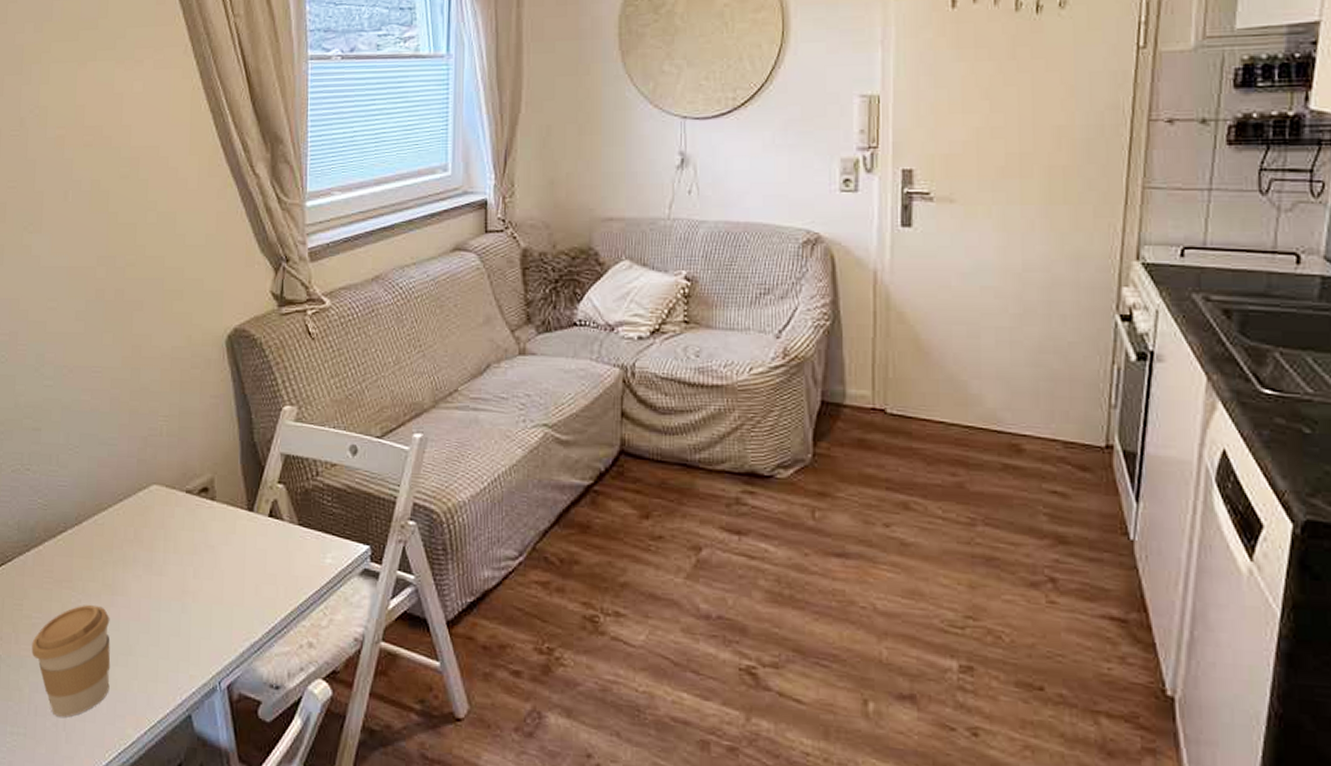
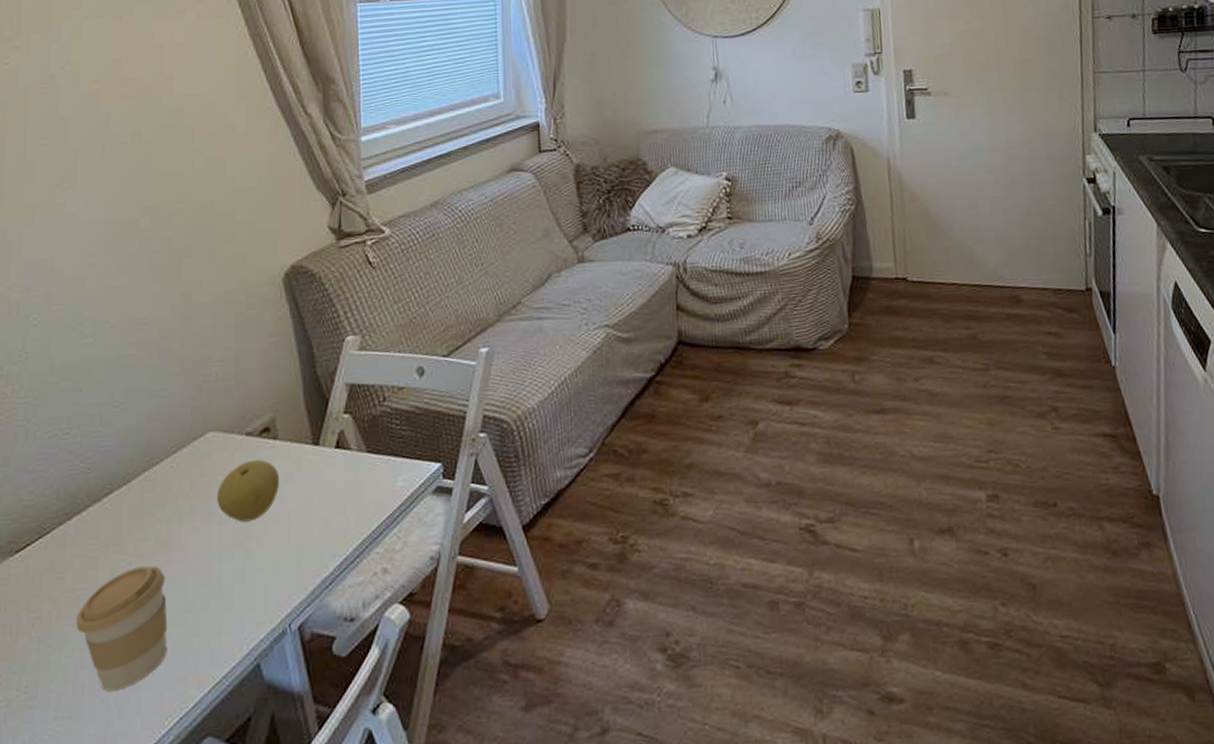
fruit: none [158,517,216,577] -> present [217,459,280,522]

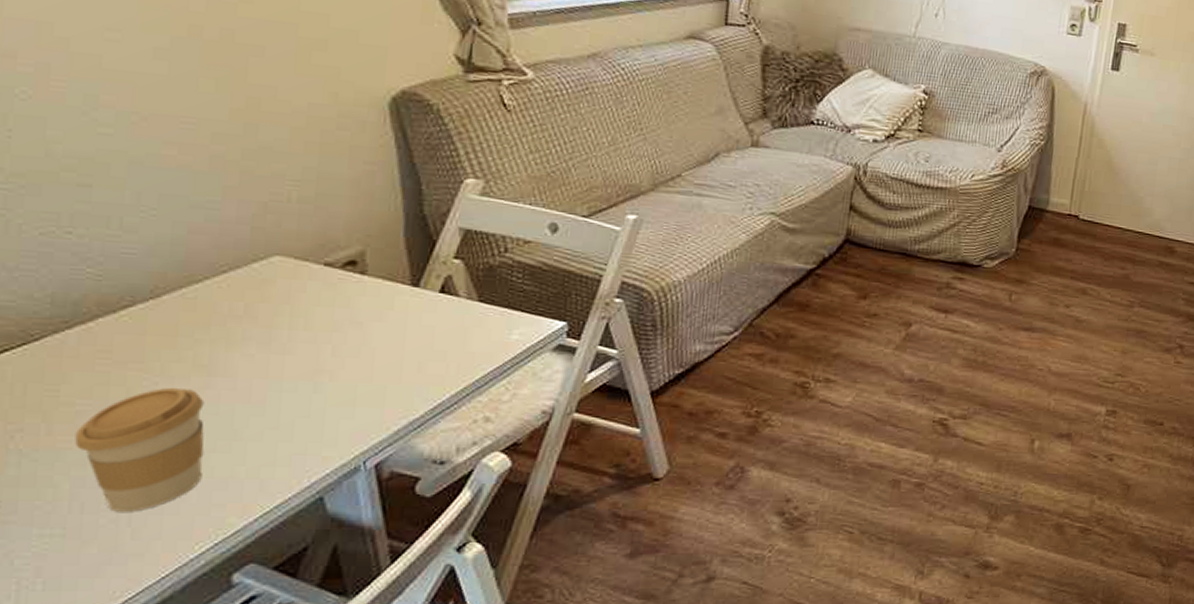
fruit: present [217,459,280,522] -> none [280,292,366,355]

